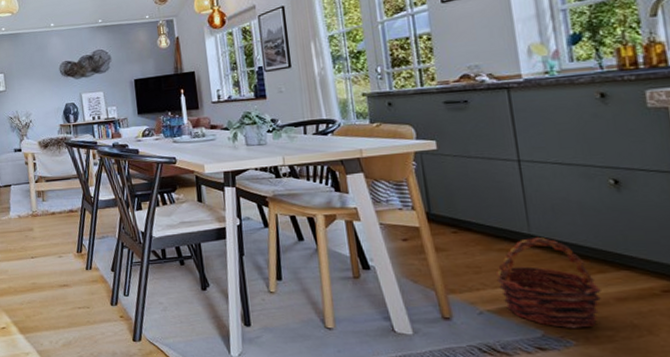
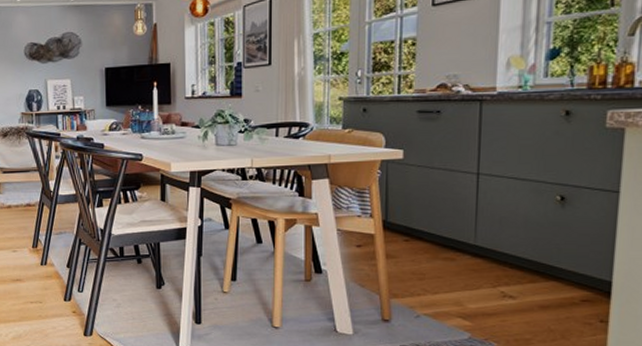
basket: present [495,236,601,329] -> none [437,247,529,333]

